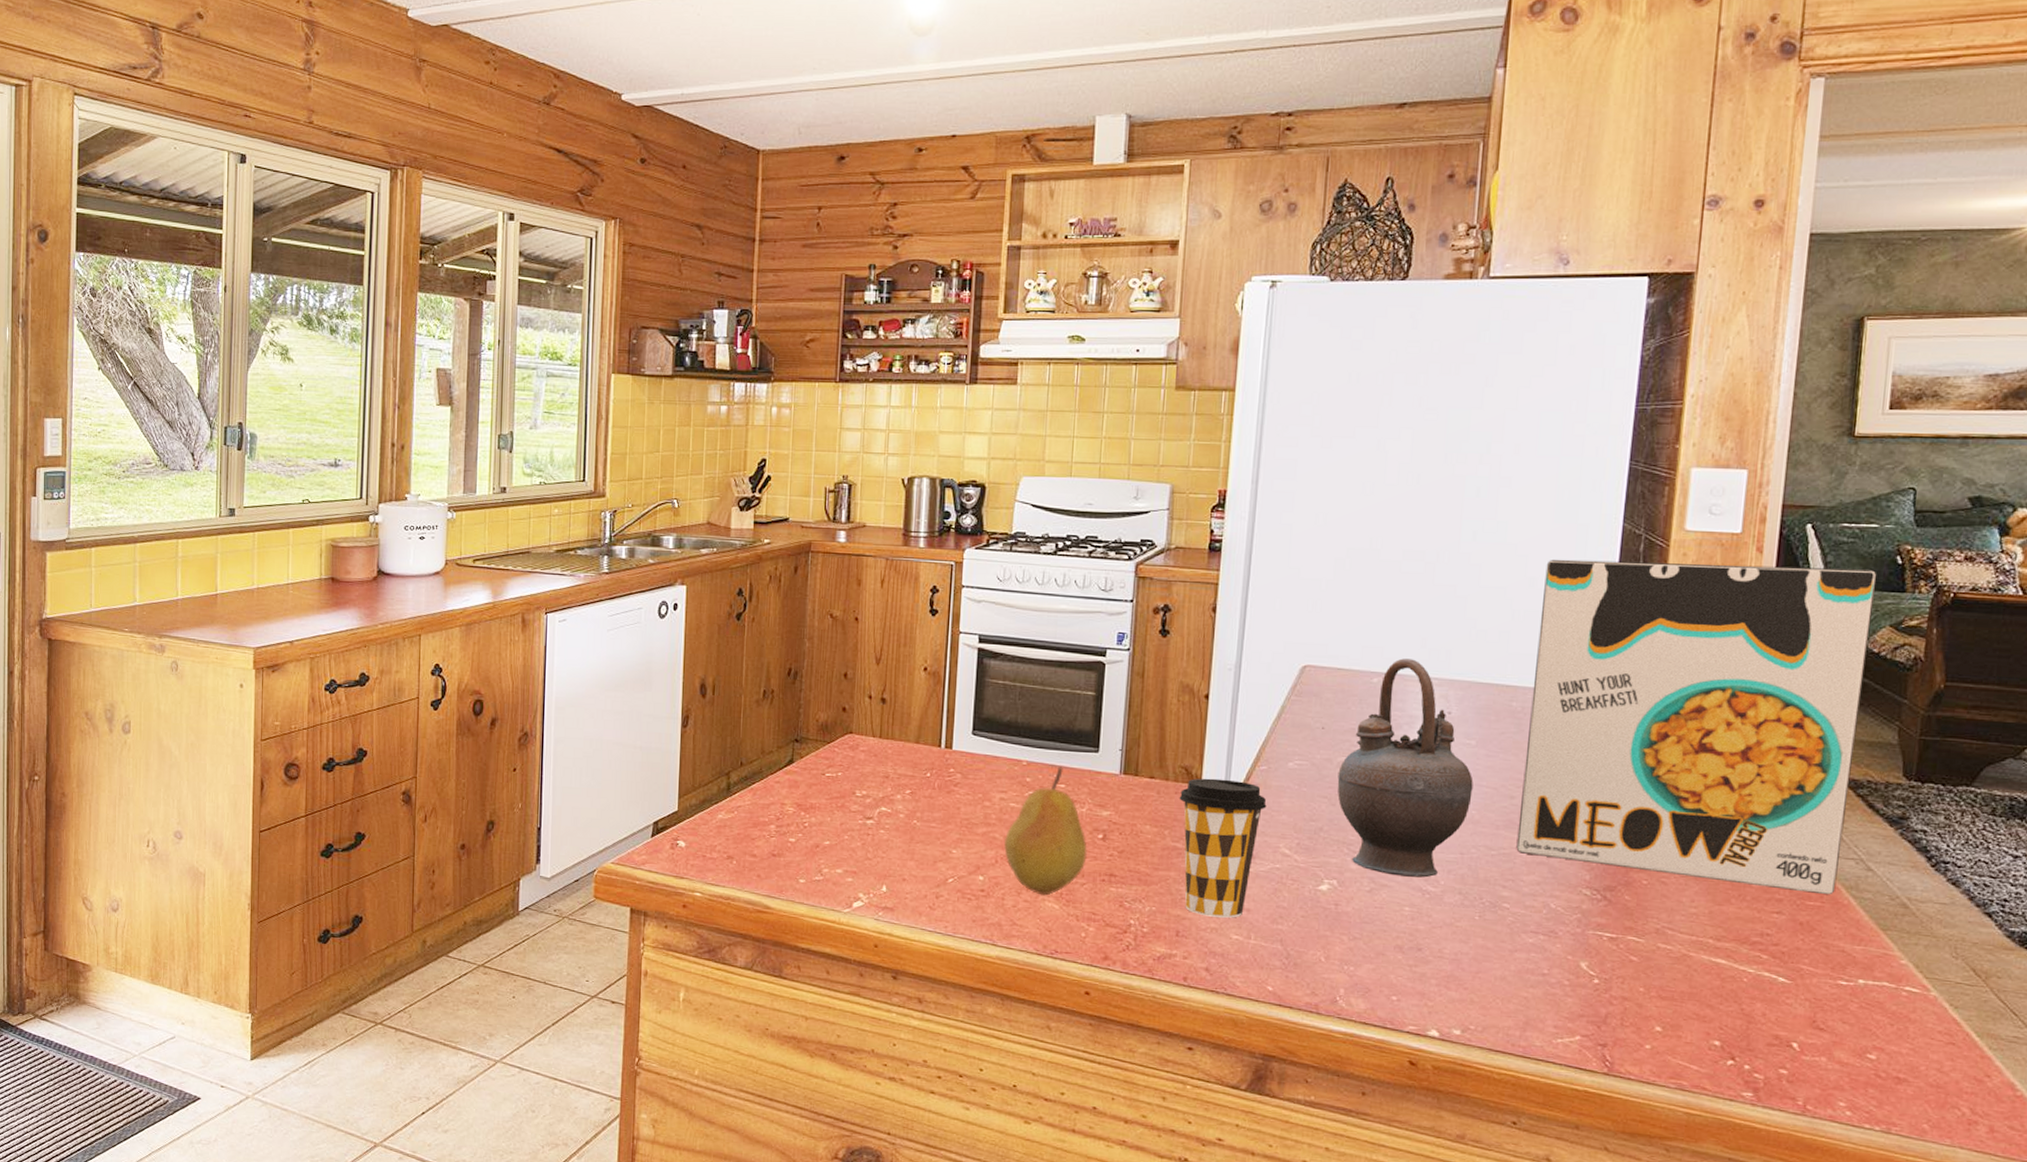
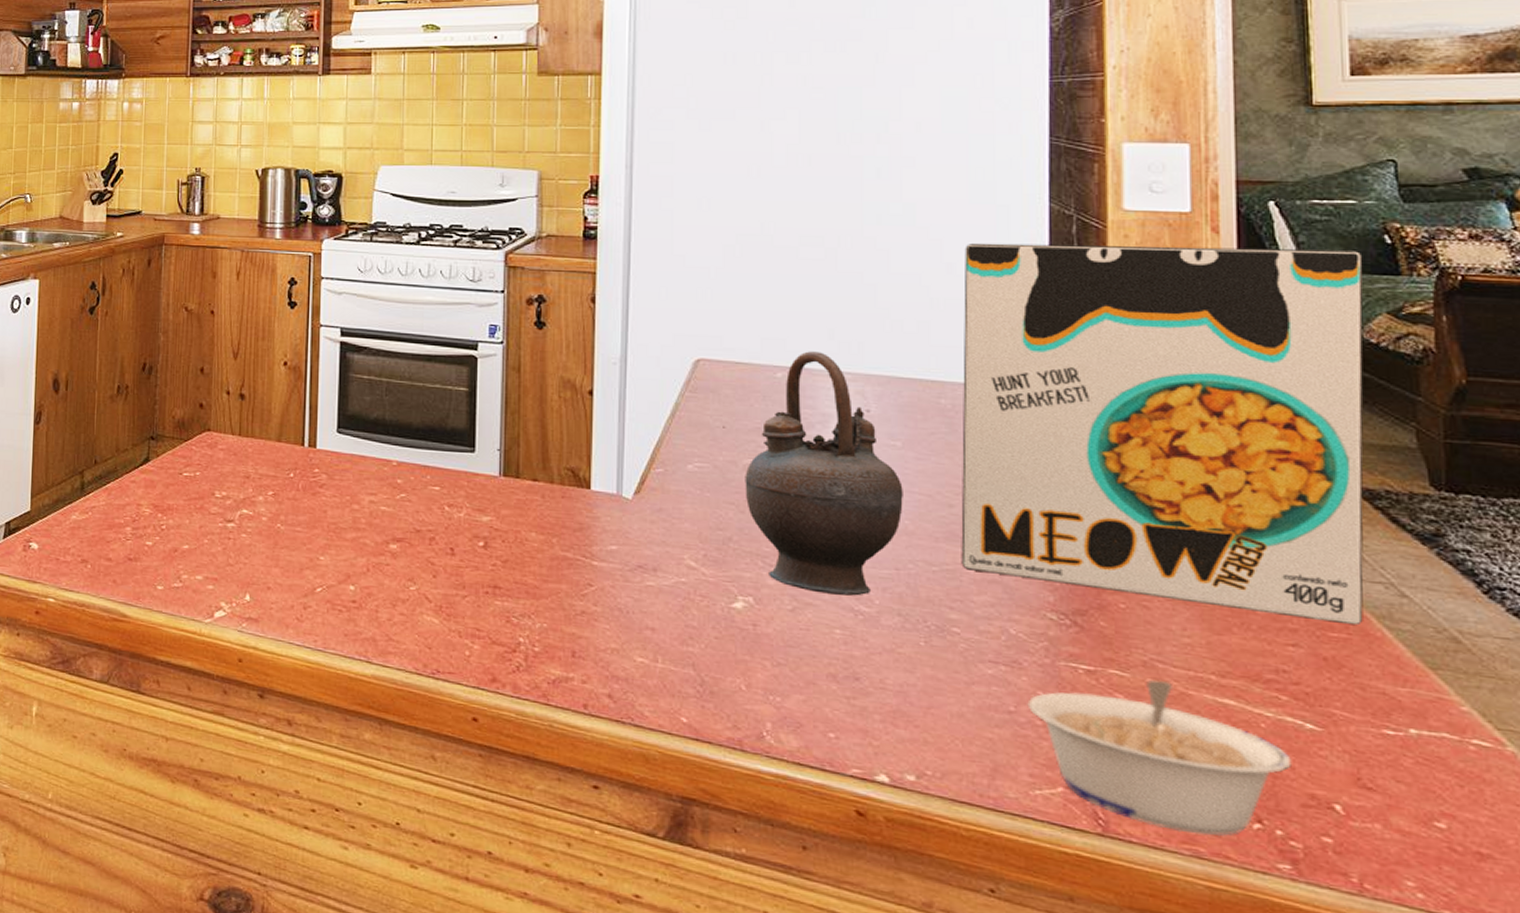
fruit: present [1004,766,1087,896] -> none [376,467,467,609]
coffee cup: present [1179,778,1267,918] -> none [566,481,666,638]
legume: none [1558,944,1764,1072] -> present [1027,679,1292,837]

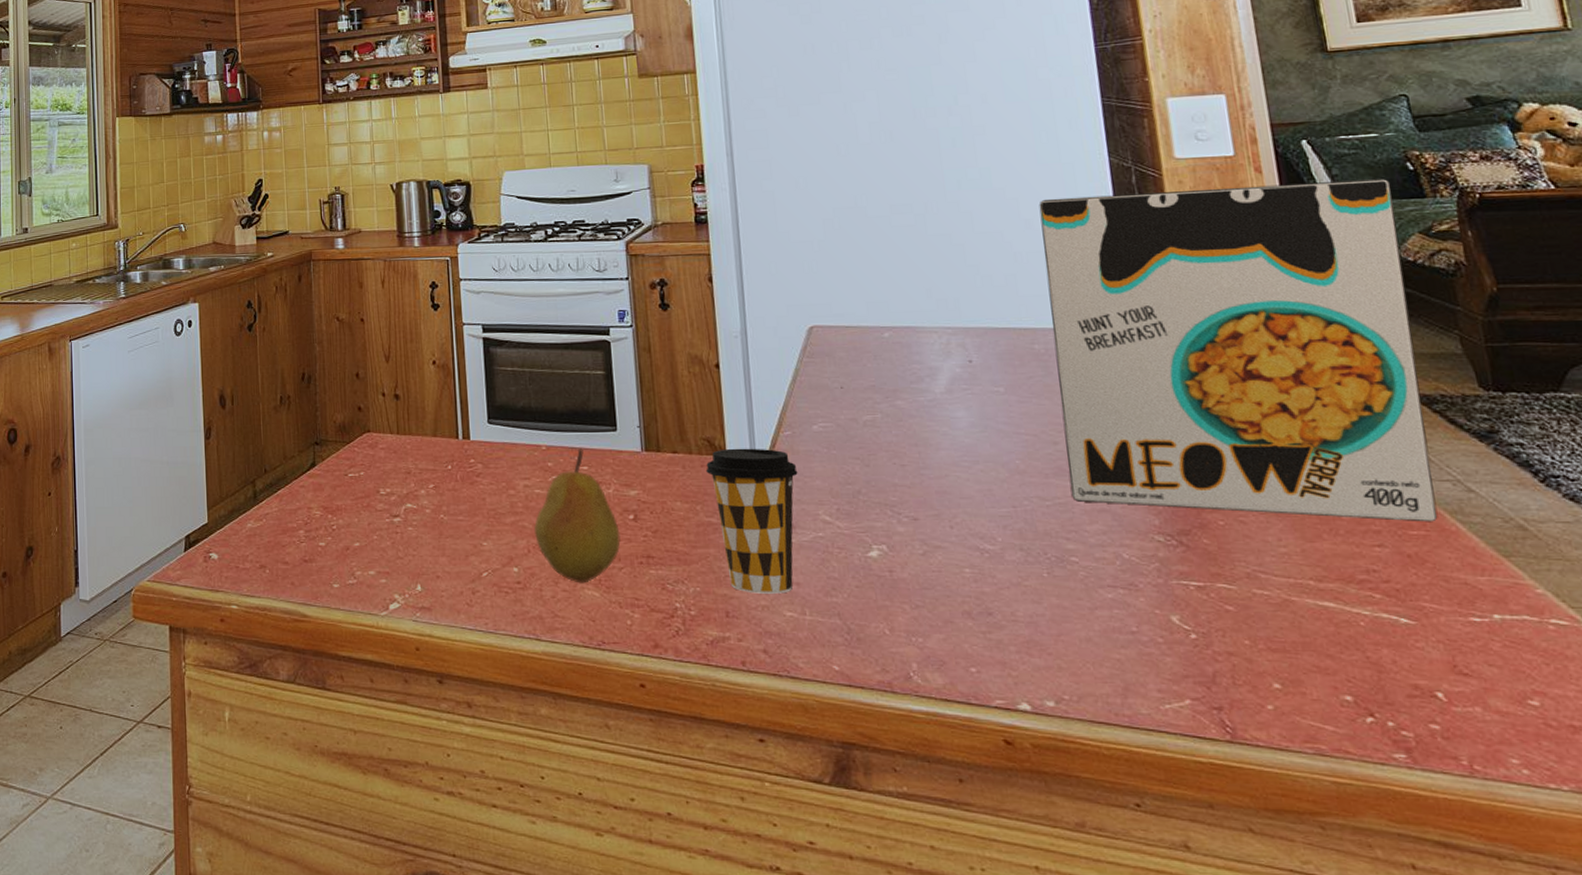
fruit: none [376,467,467,609] -> present [534,448,621,584]
coffee cup: none [566,481,666,638] -> present [705,448,798,594]
teapot: present [745,351,903,596] -> none [866,310,1013,536]
legume: present [1027,679,1292,837] -> none [1147,589,1393,733]

